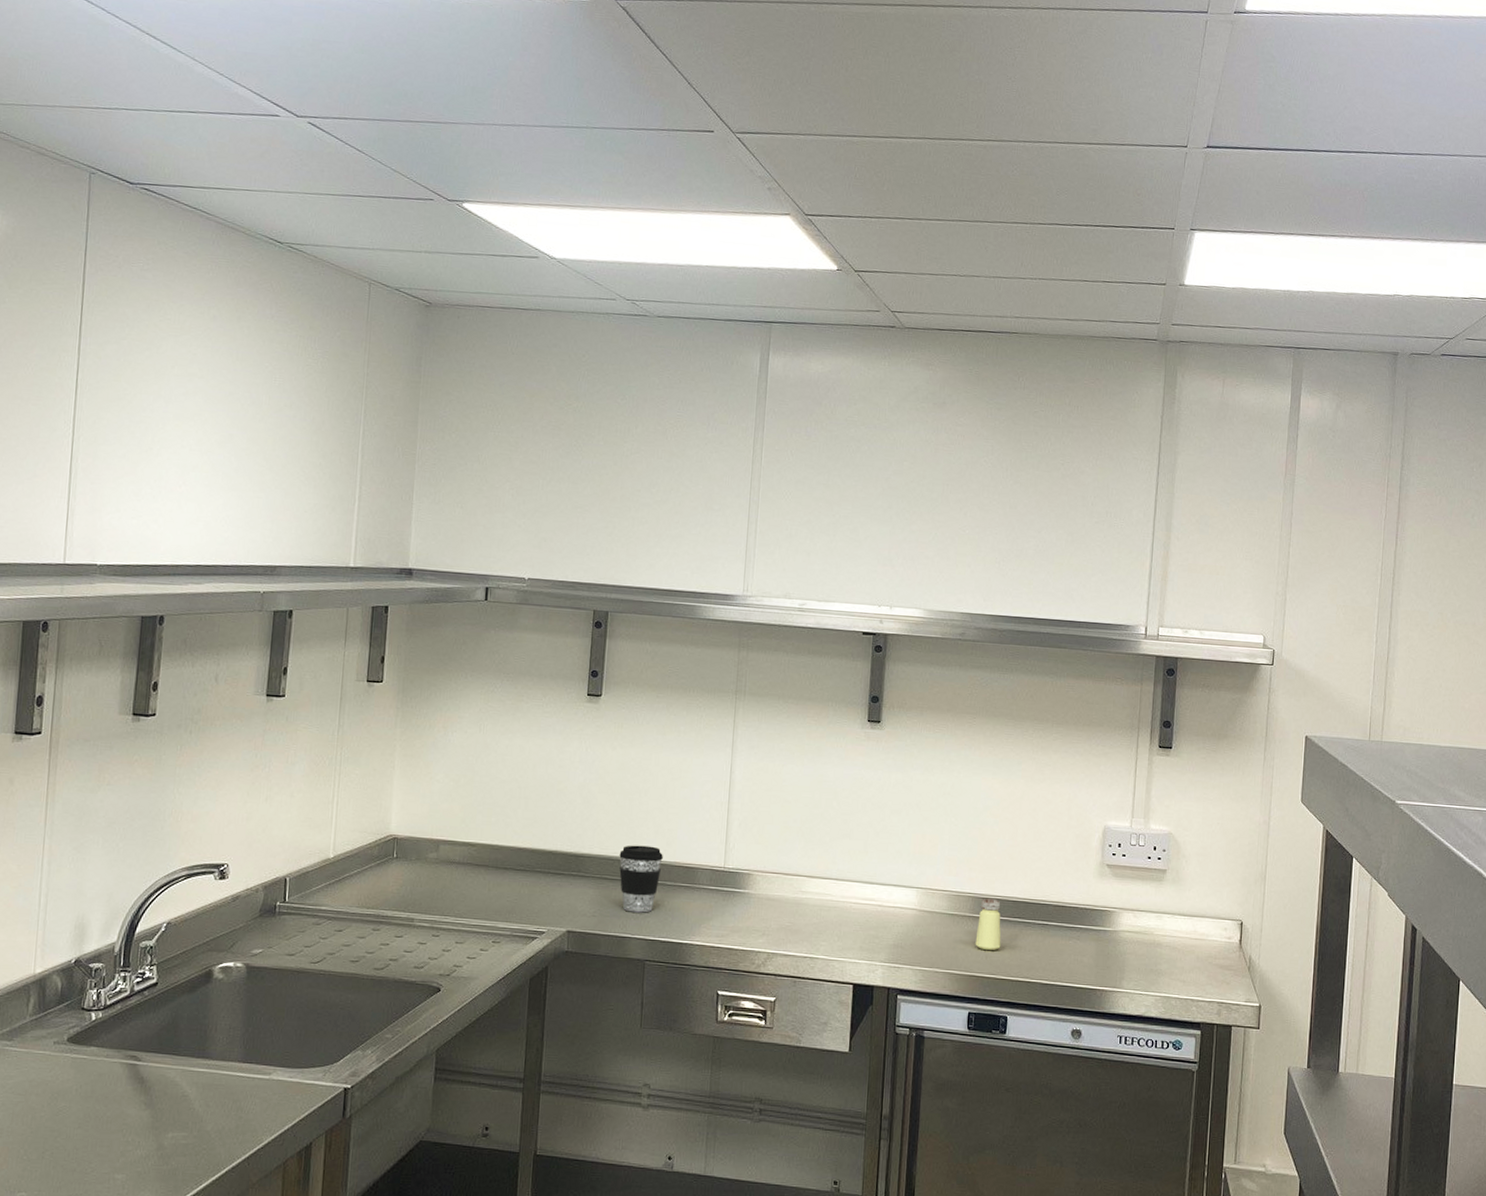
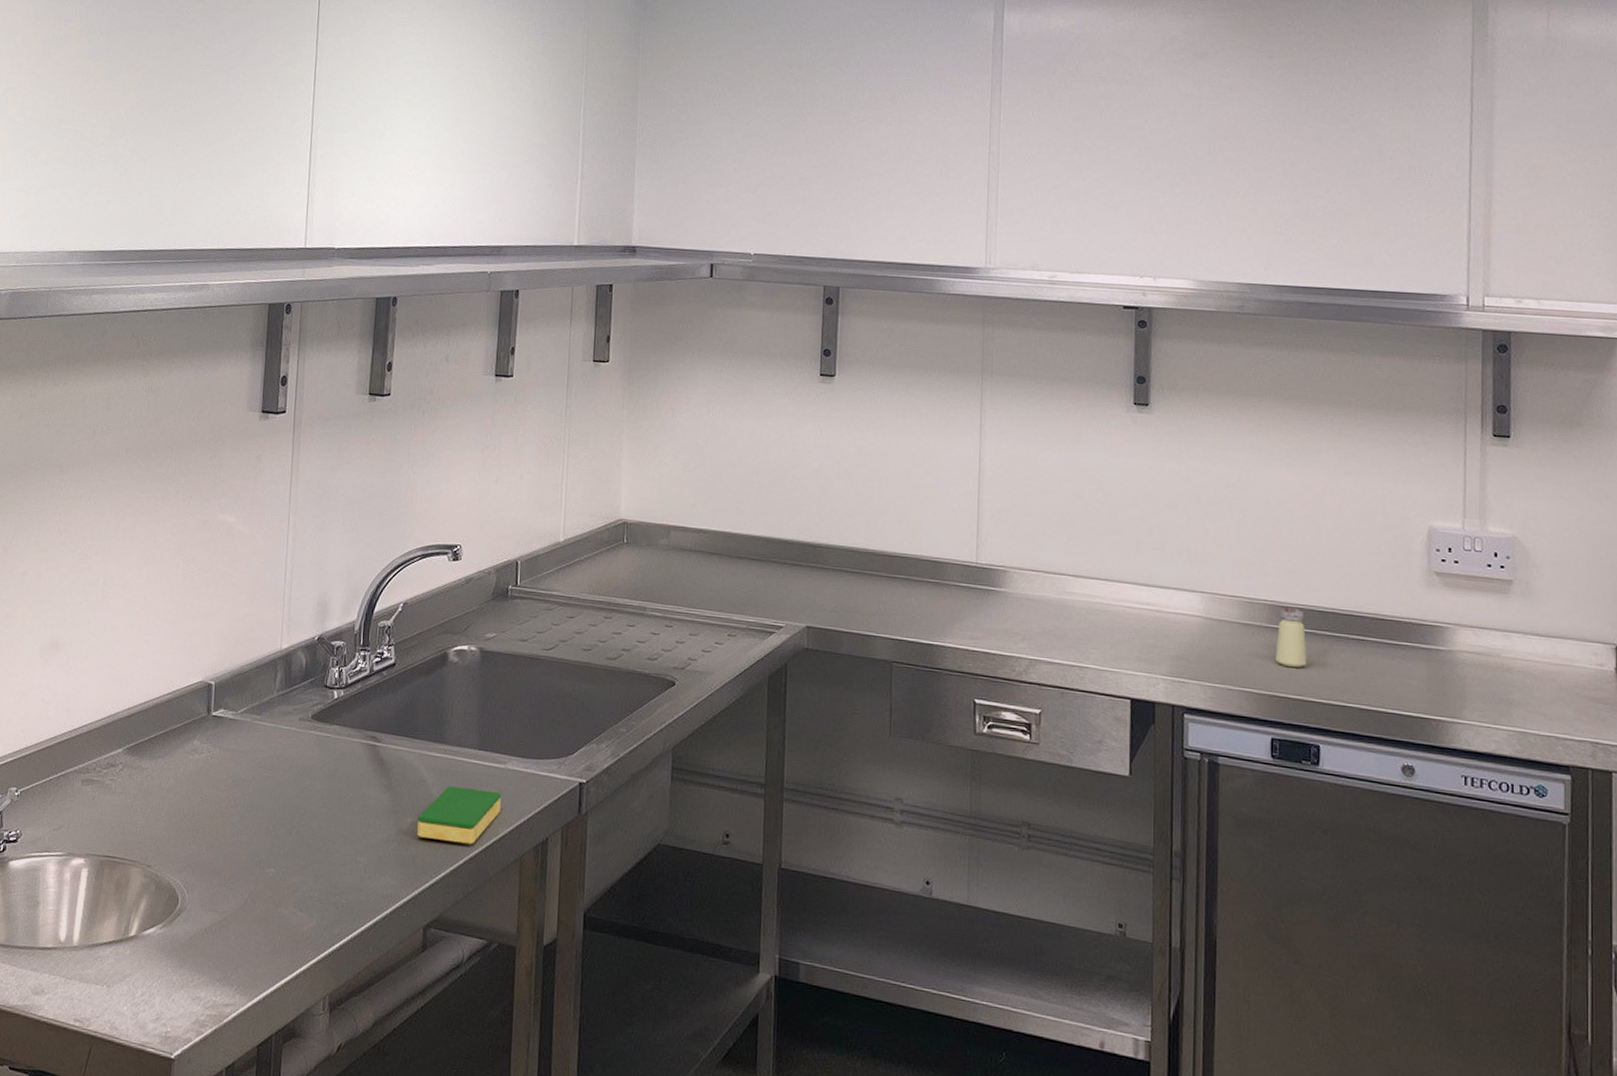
dish sponge: none [178,1100,266,1154] -> present [417,786,502,845]
coffee cup: present [619,845,663,913] -> none [860,535,908,610]

